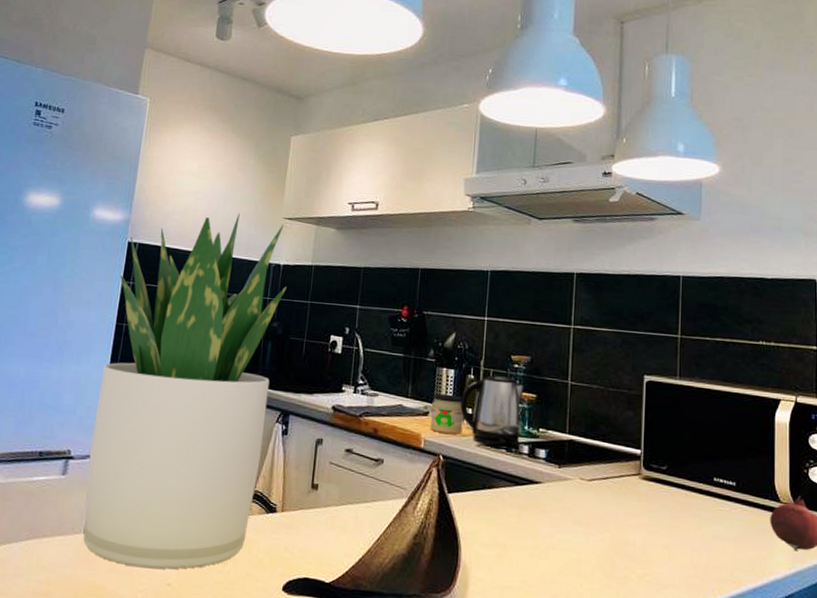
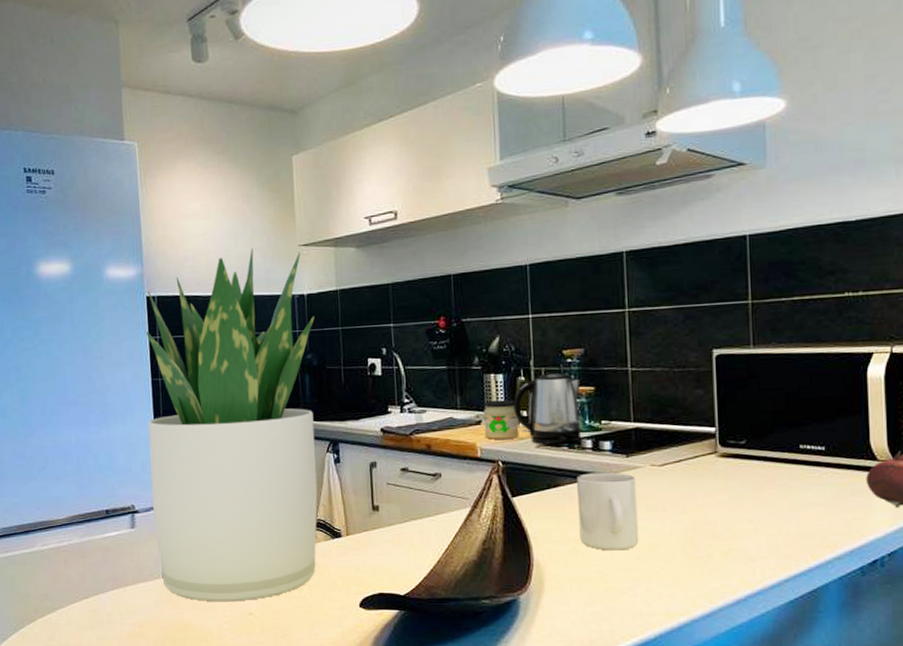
cup: none [507,478,565,562] -> present [577,472,639,551]

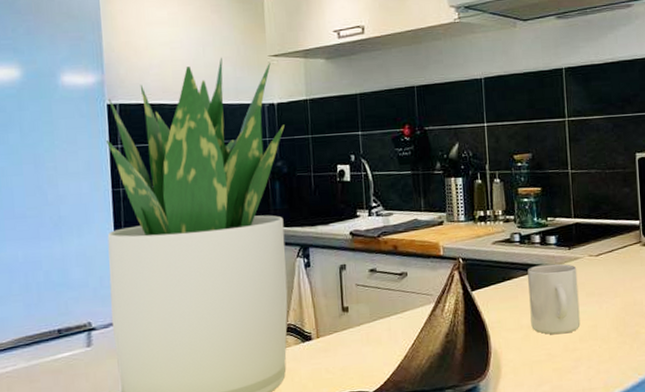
jar: present [483,399,519,439] -> none [445,201,477,238]
kettle: present [513,372,582,446] -> none [471,175,531,243]

